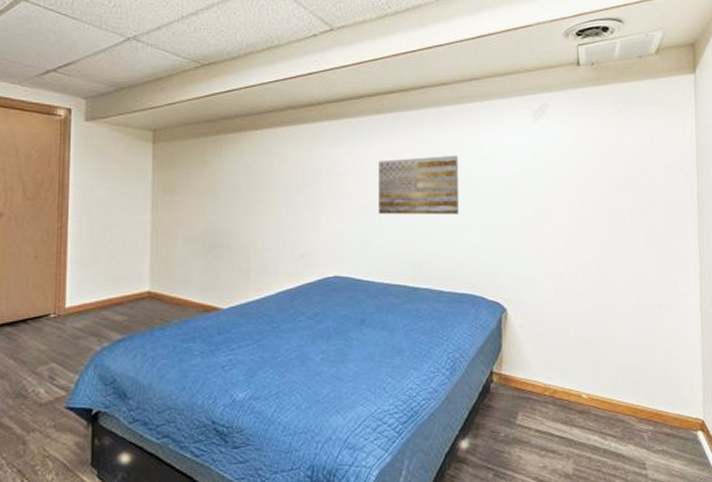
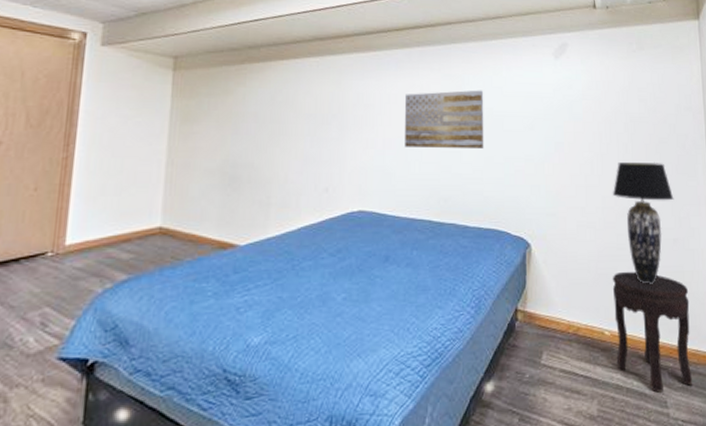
side table: none [591,336,674,455] -> present [612,271,693,393]
table lamp: none [593,226,660,349] -> present [612,162,674,284]

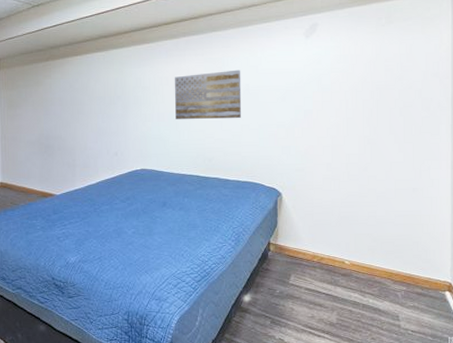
table lamp: present [612,162,674,284] -> none [356,123,416,225]
side table: present [612,271,693,393] -> none [353,214,425,309]

